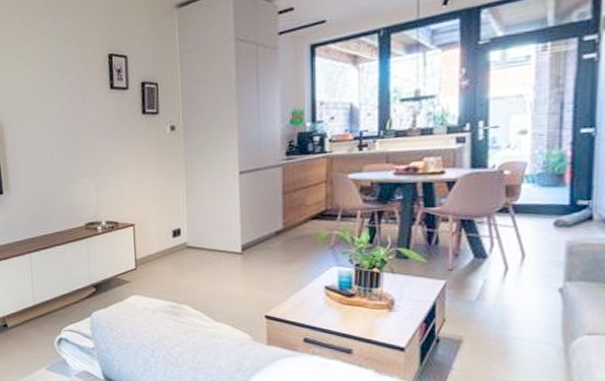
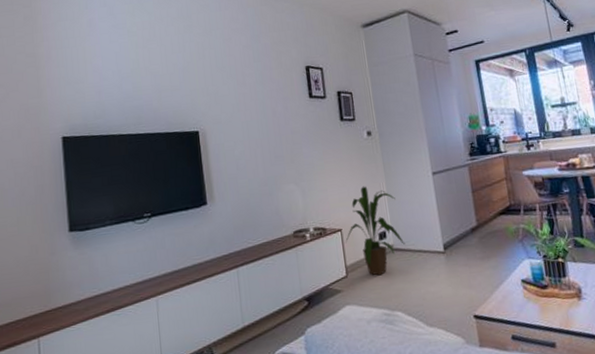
house plant: none [137,183,201,271] -> present [345,186,406,276]

